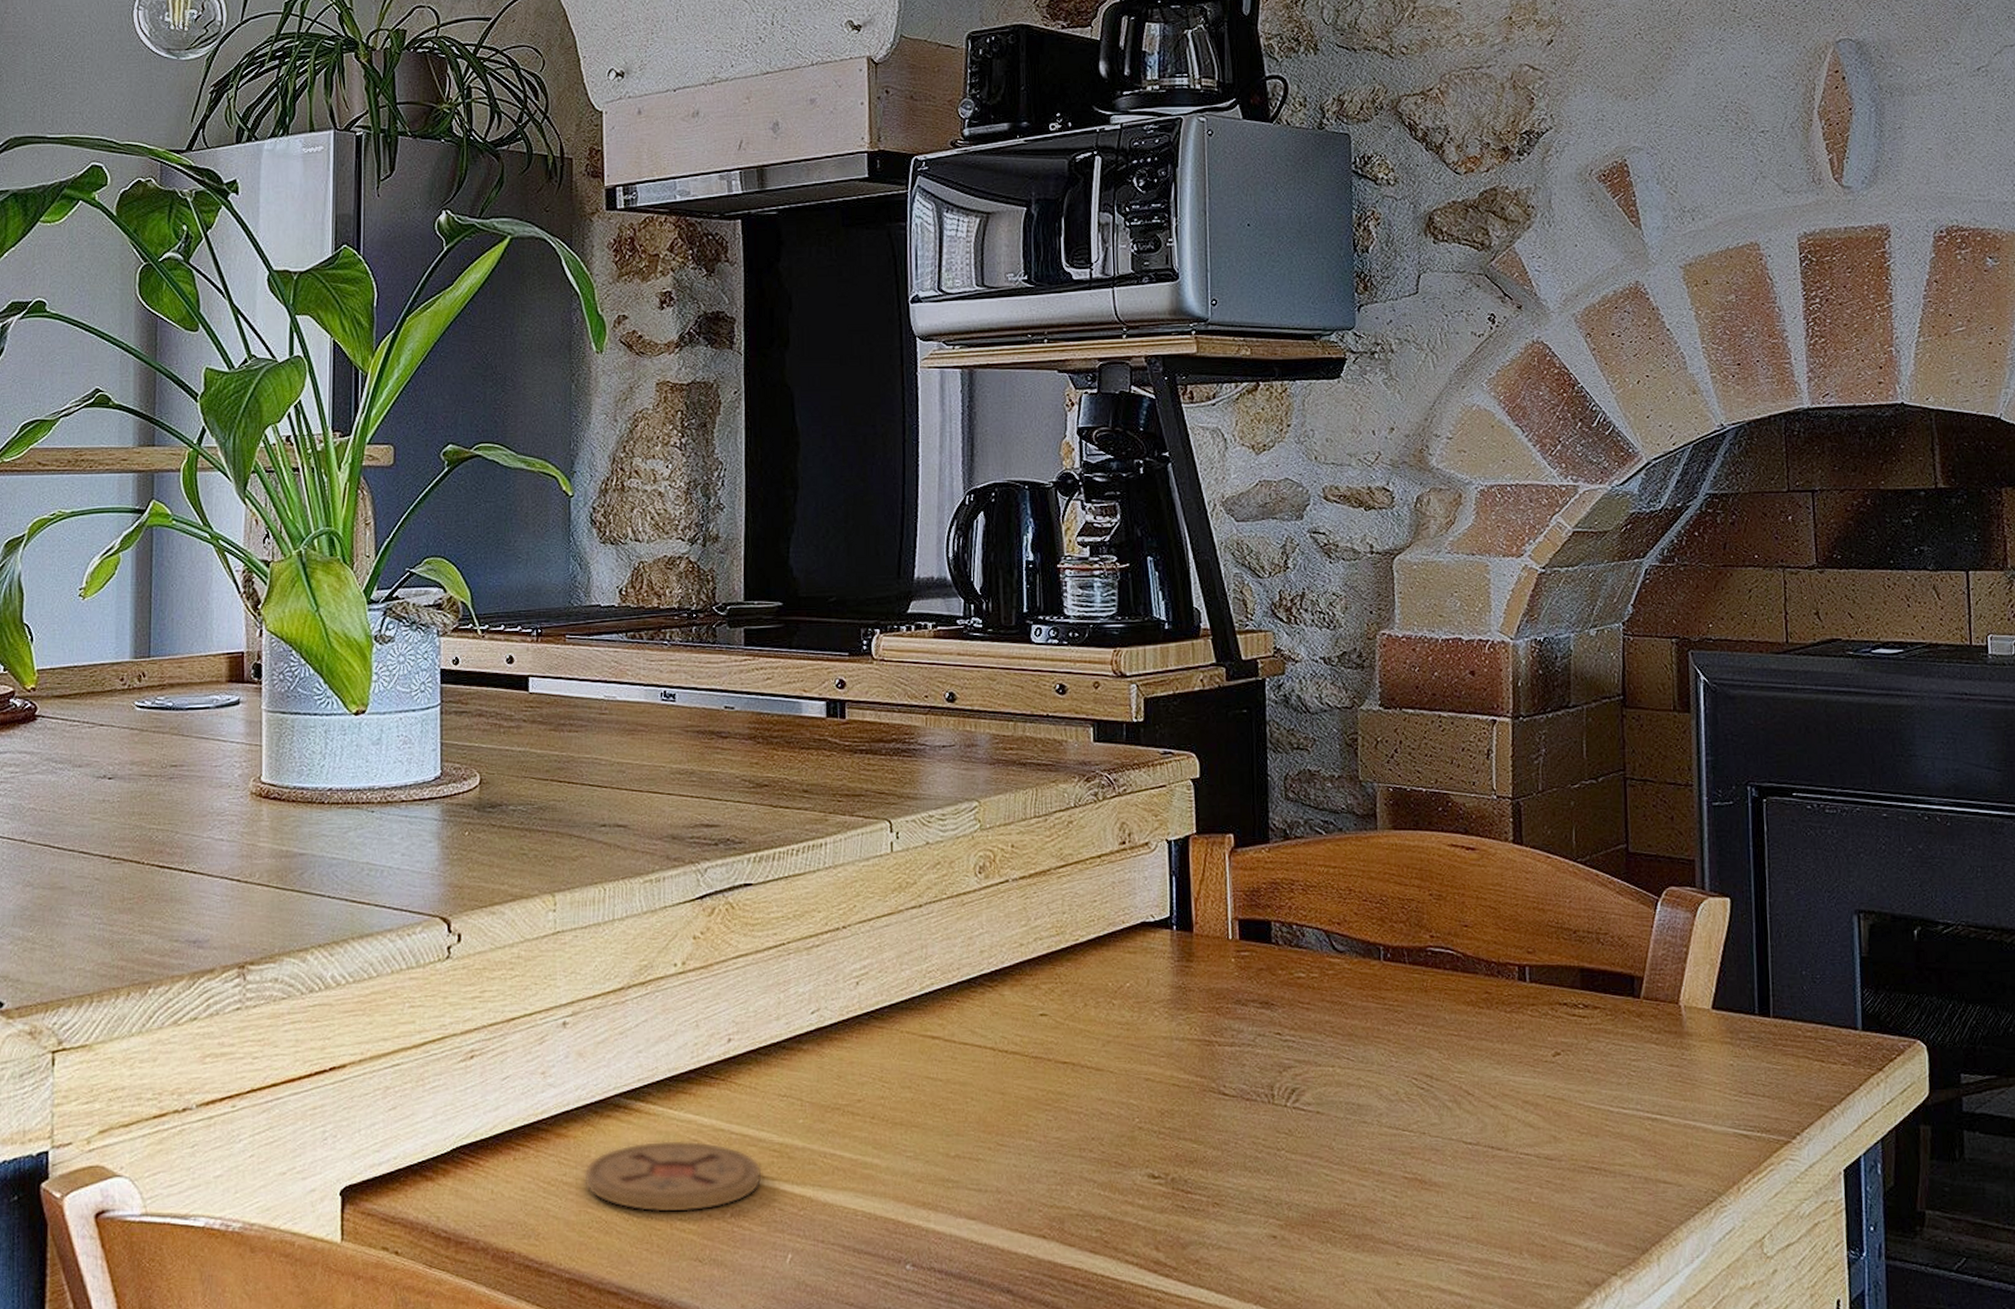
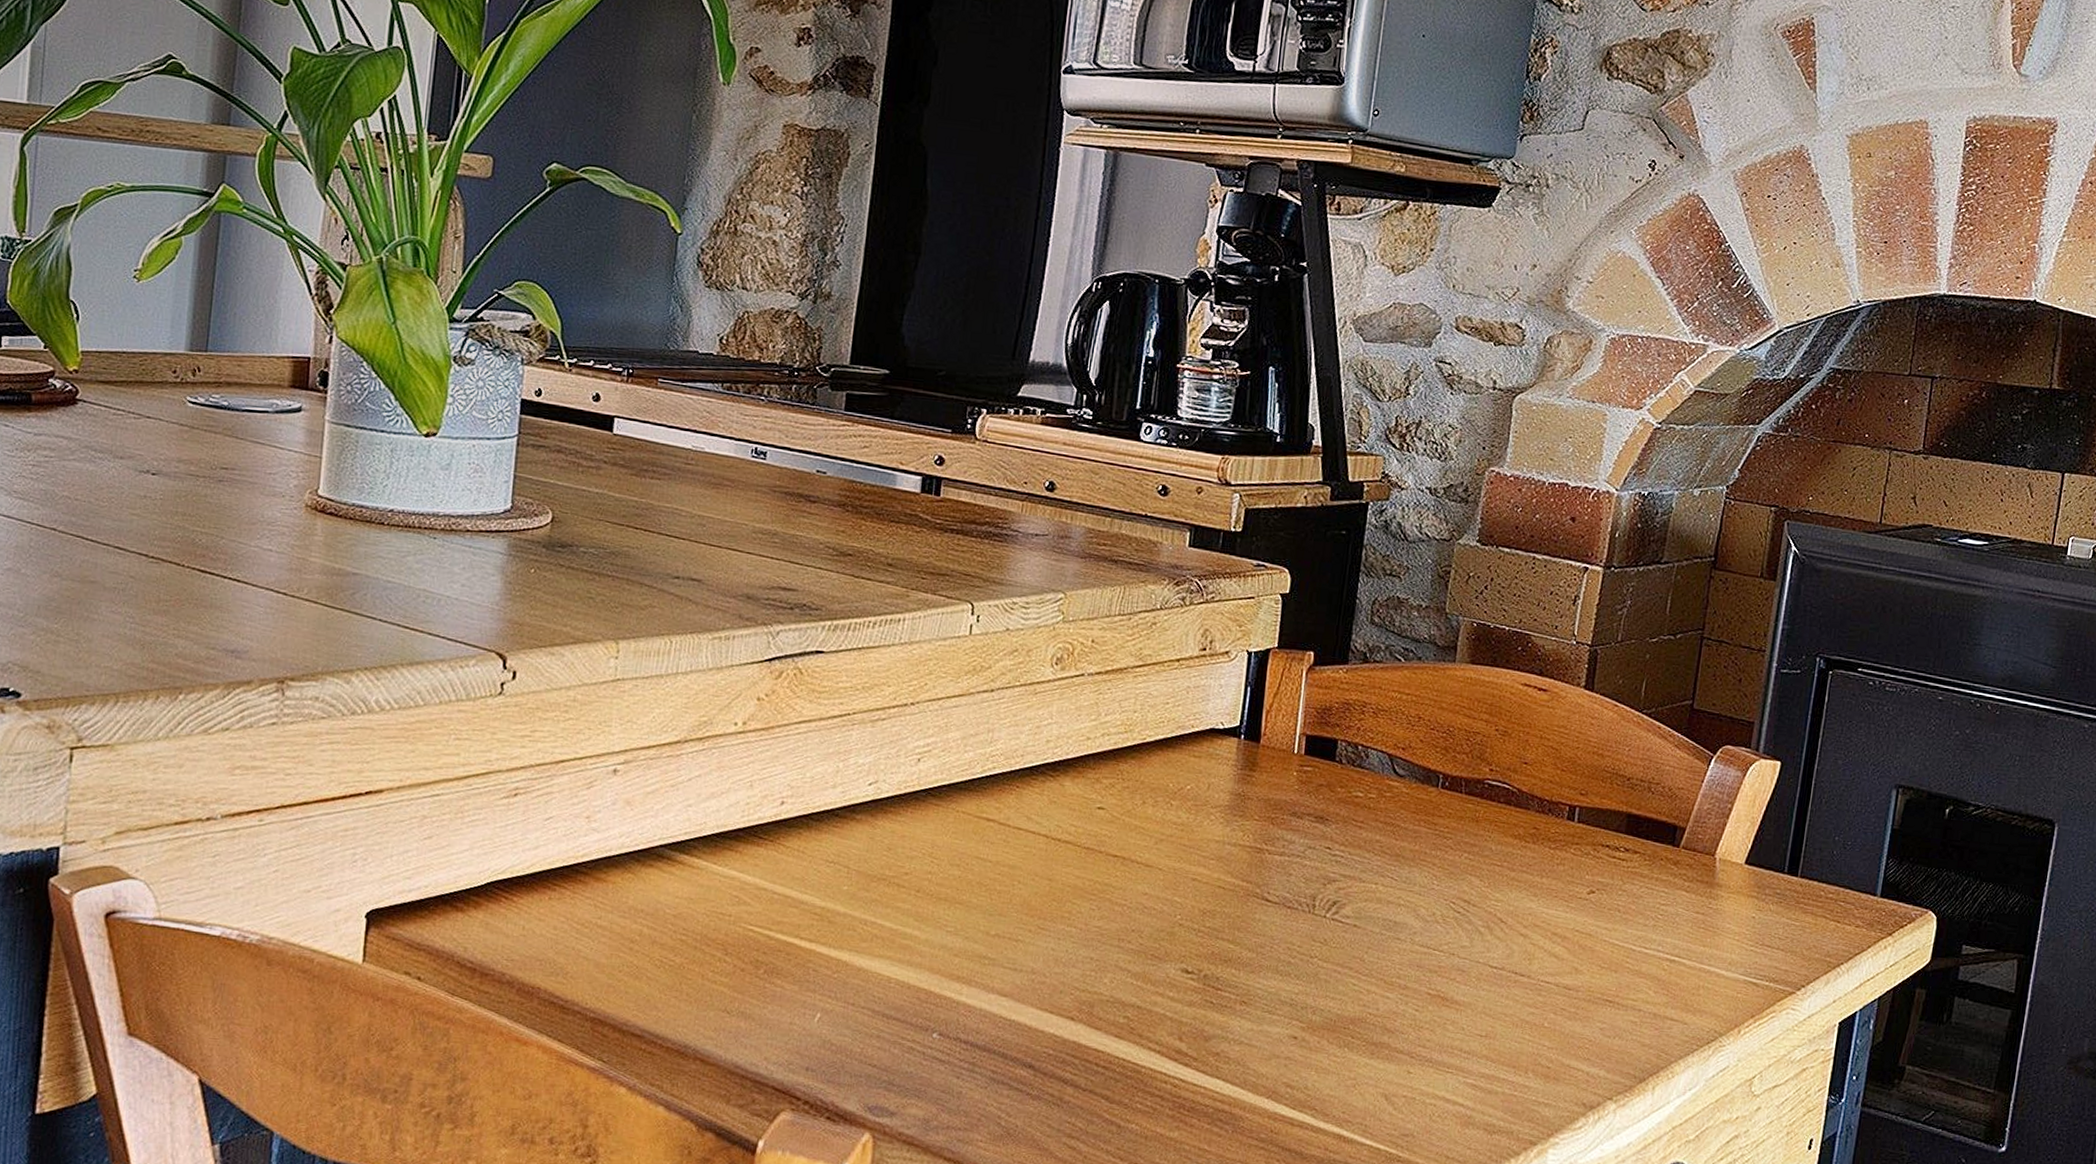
coaster: present [584,1140,762,1213] -> none [619,893,801,965]

